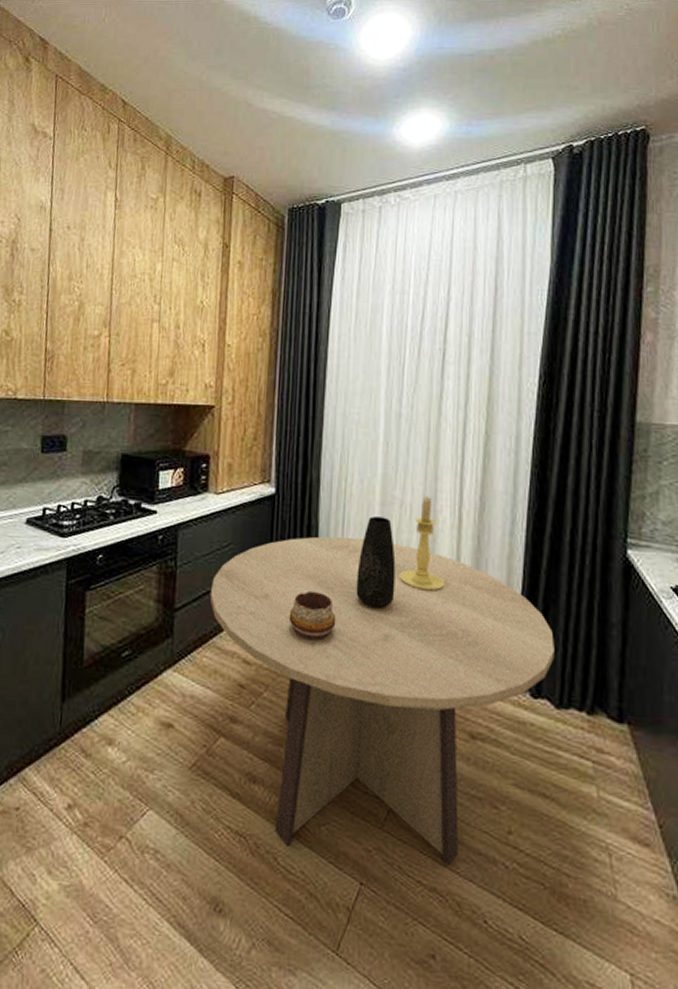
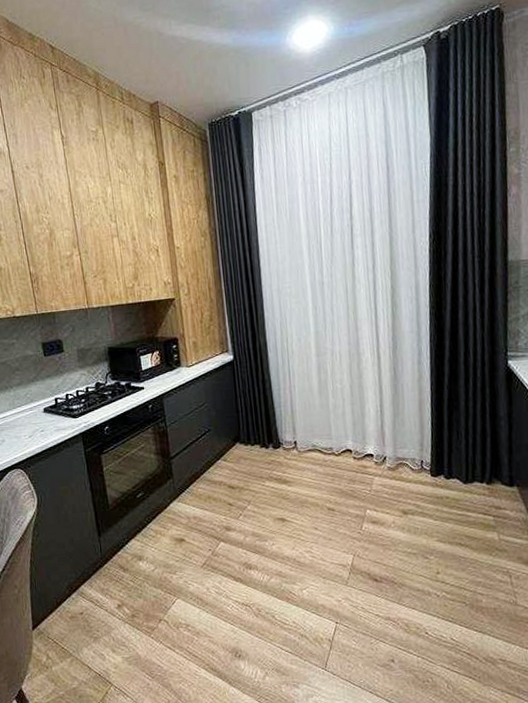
dining table: present [209,536,555,867] -> none [195,383,460,607]
decorative bowl: present [288,590,336,641] -> none [258,428,294,464]
vase: present [356,516,396,610] -> none [304,364,336,434]
candle holder: present [400,496,444,591] -> none [338,344,372,415]

